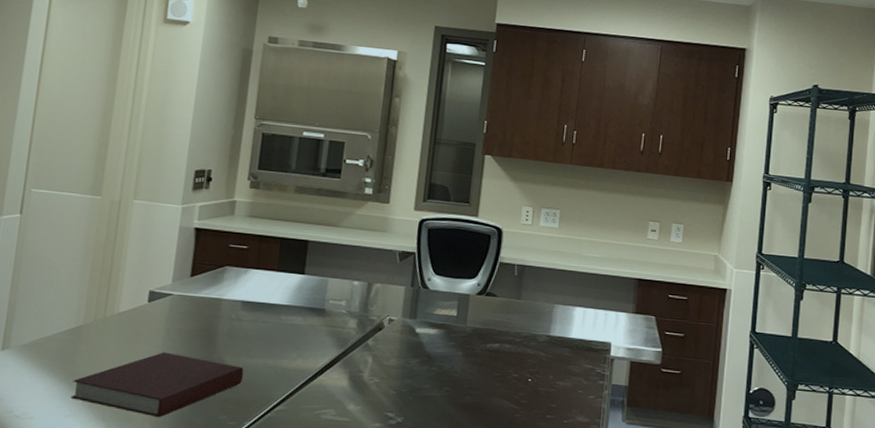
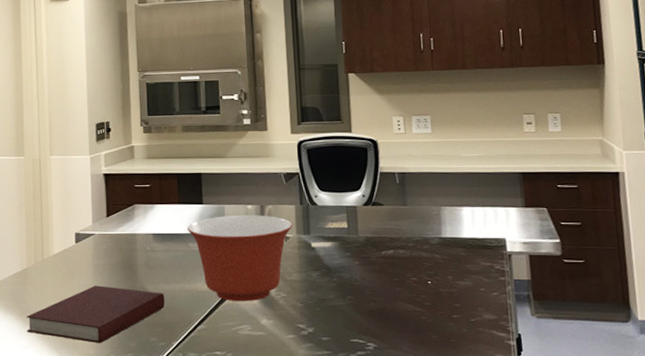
mixing bowl: none [282,289,399,385] -> present [187,215,293,302]

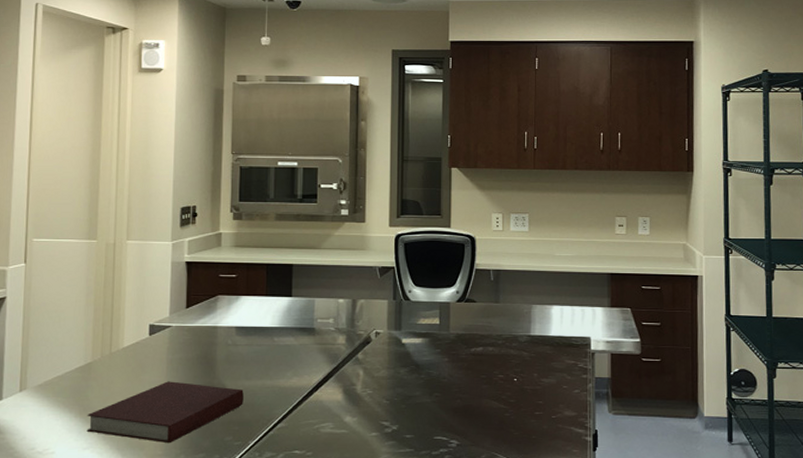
mixing bowl: present [187,215,293,302] -> none [274,309,384,399]

